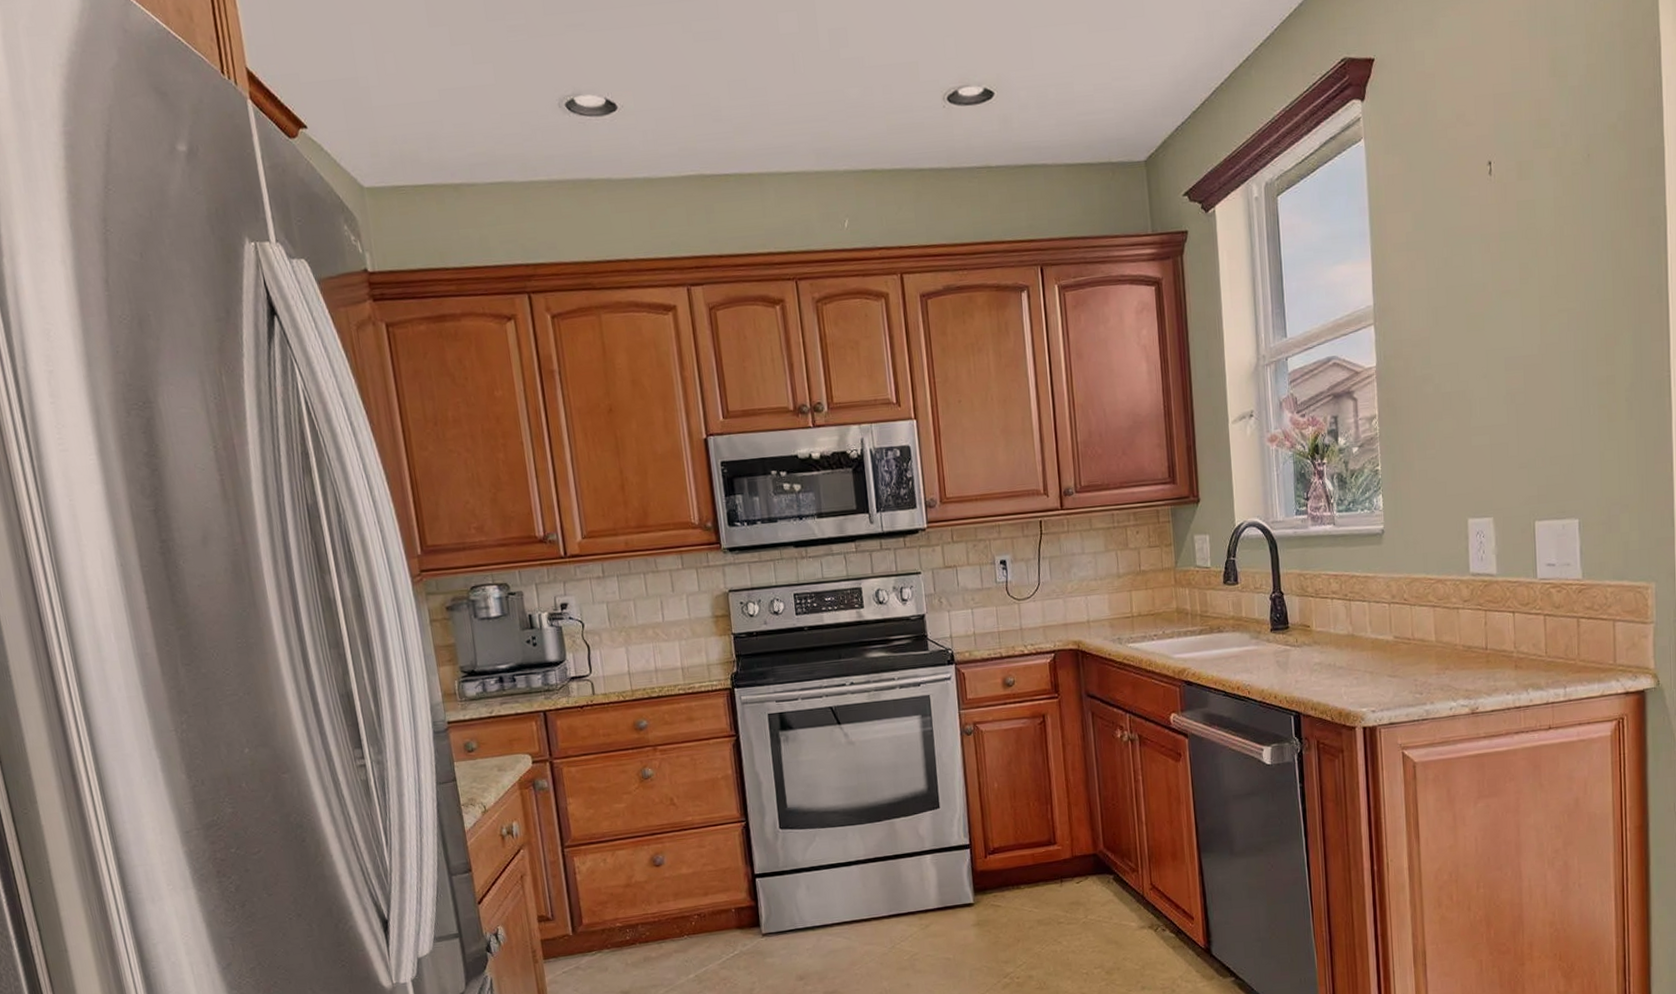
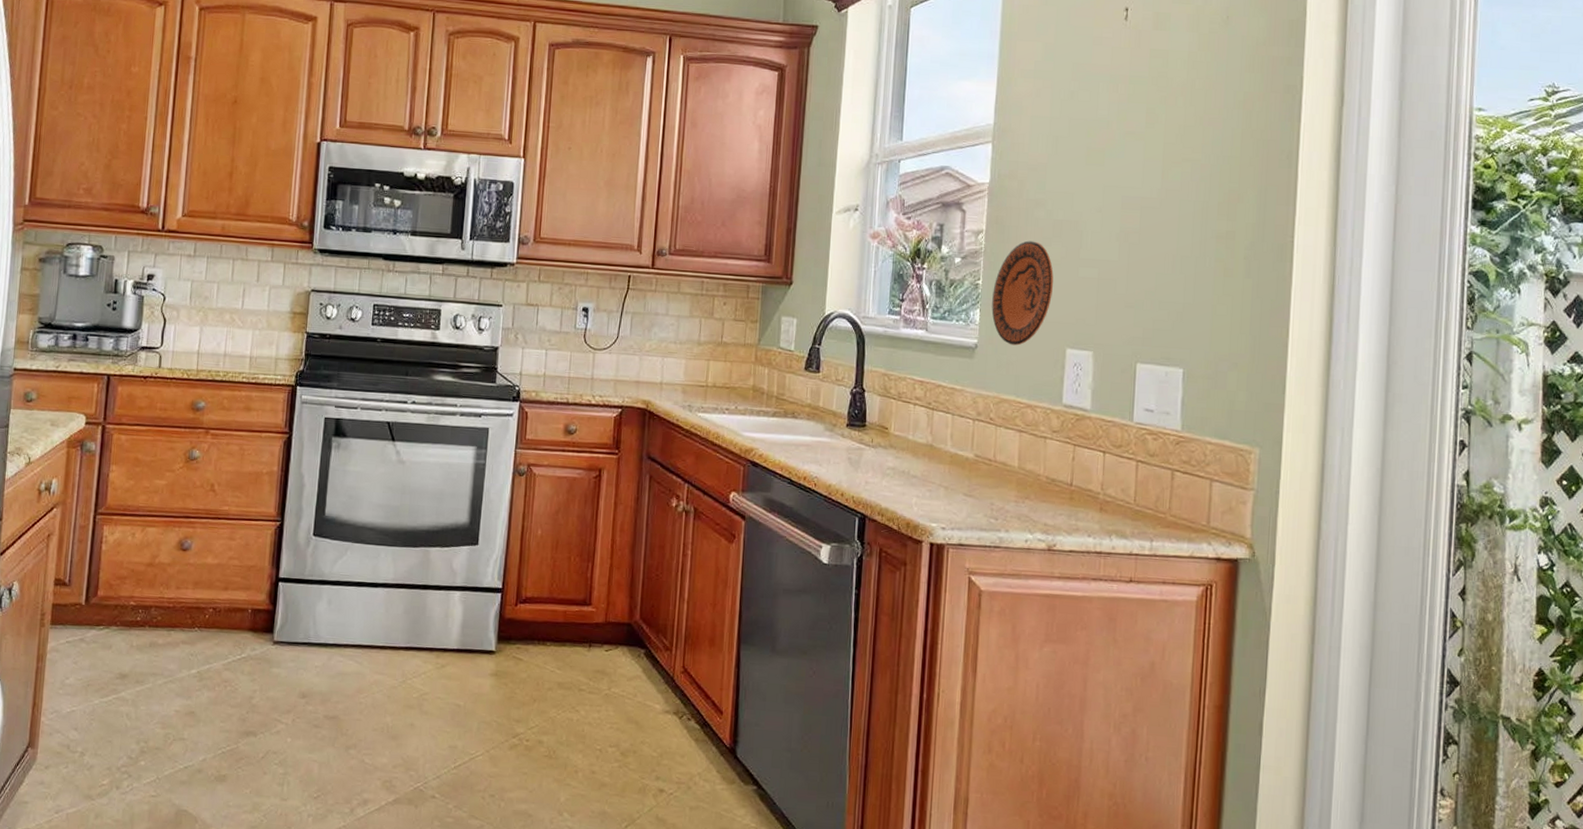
decorative plate: none [1392,418,1449,525] -> present [991,240,1054,346]

